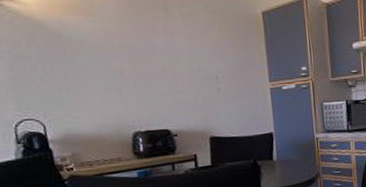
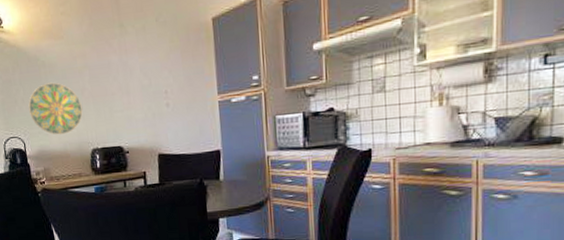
decorative plate: none [49,61,121,118] -> present [28,82,83,135]

